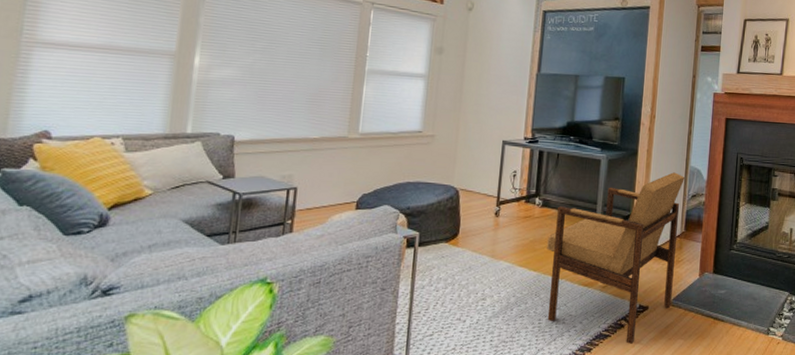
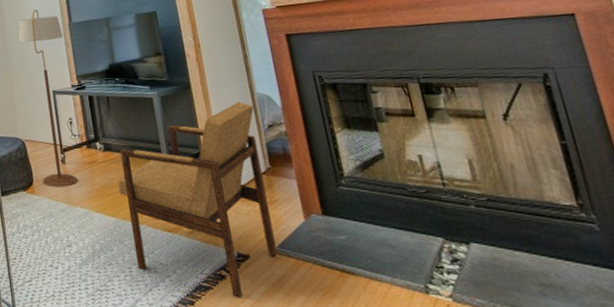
floor lamp: none [469,52,528,240] -> present [19,9,77,187]

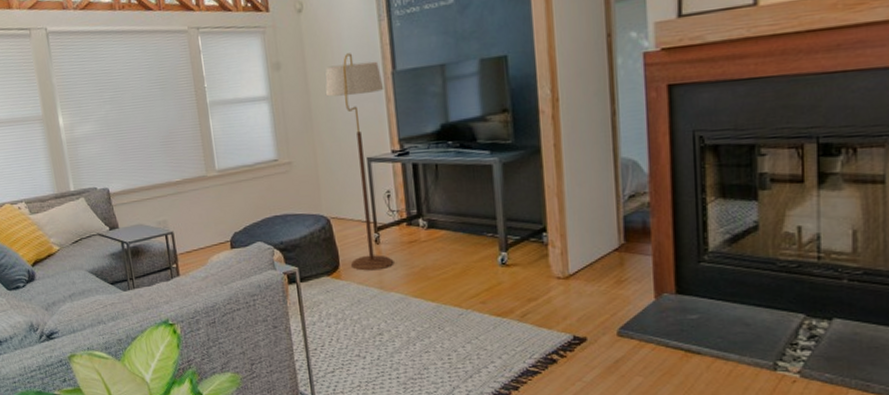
armchair: present [117,102,278,298] -> none [442,168,619,382]

